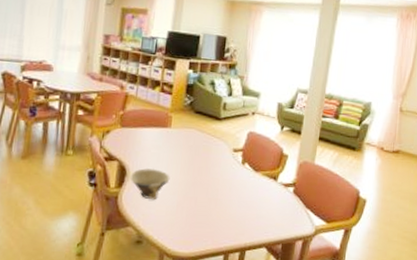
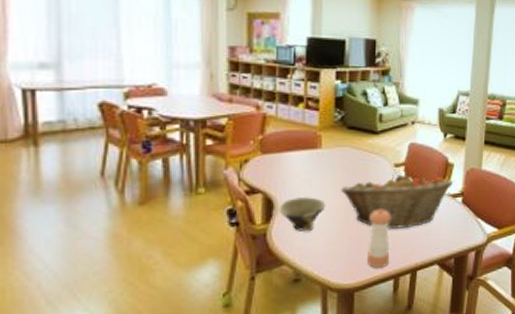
fruit basket: none [184,159,287,210] -> present [341,174,454,230]
pepper shaker: none [201,188,226,243] -> present [368,209,390,269]

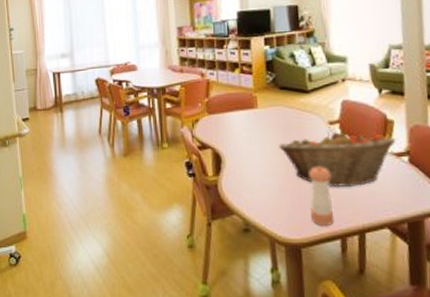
bowl: present [278,196,326,232] -> none [226,152,267,185]

